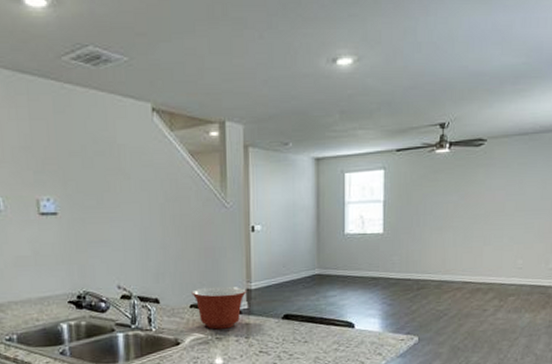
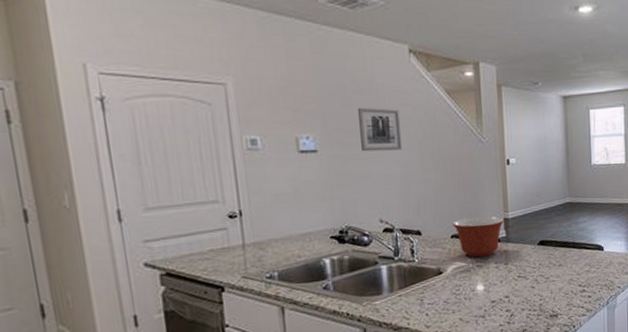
wall art: none [99,169,143,215] -> present [358,107,403,152]

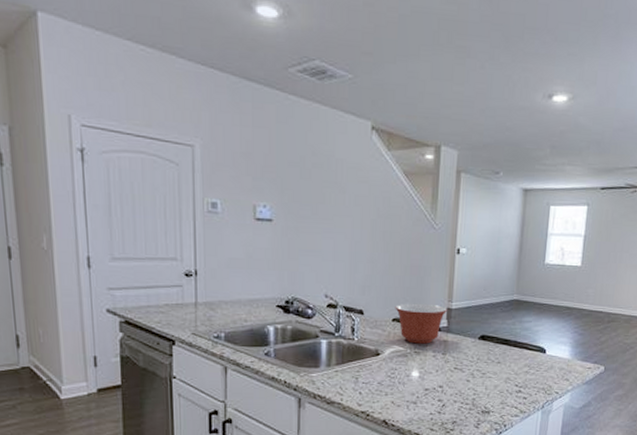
wall art: present [358,107,403,152] -> none [315,180,356,228]

